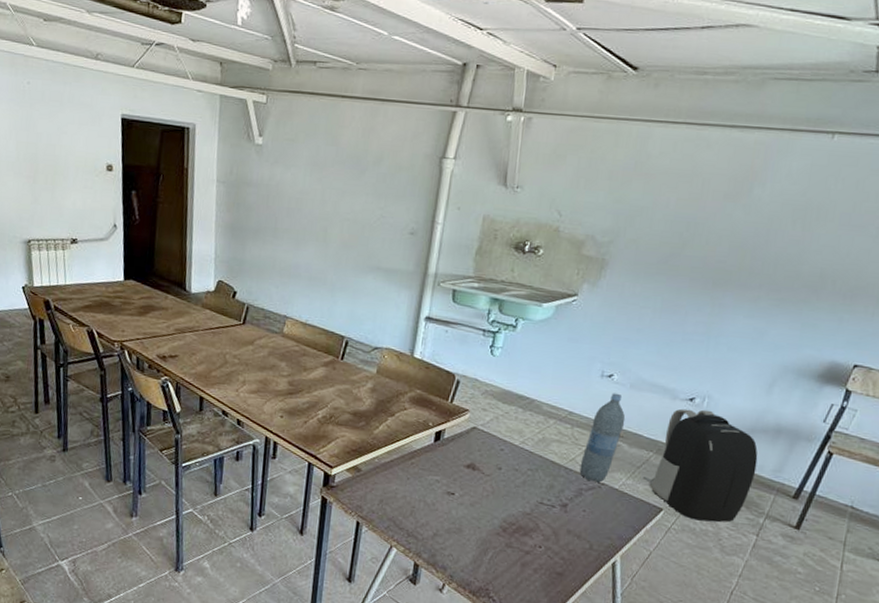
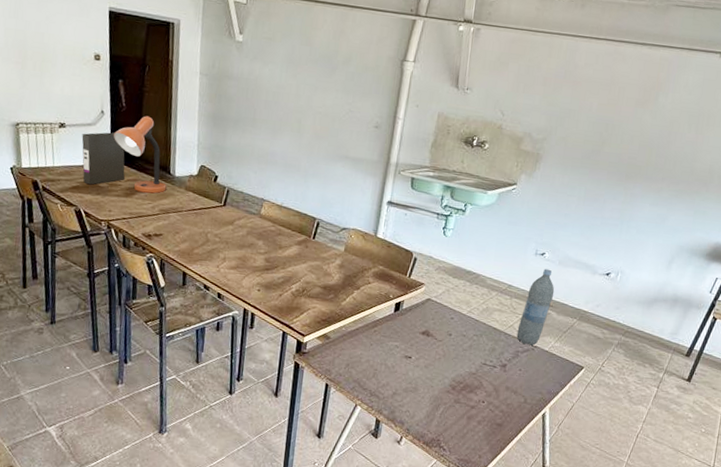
binder: none [94,247,139,304] -> present [81,132,125,185]
desk lamp: none [126,228,182,312] -> present [113,116,167,194]
backpack: present [644,408,758,522] -> none [569,282,659,377]

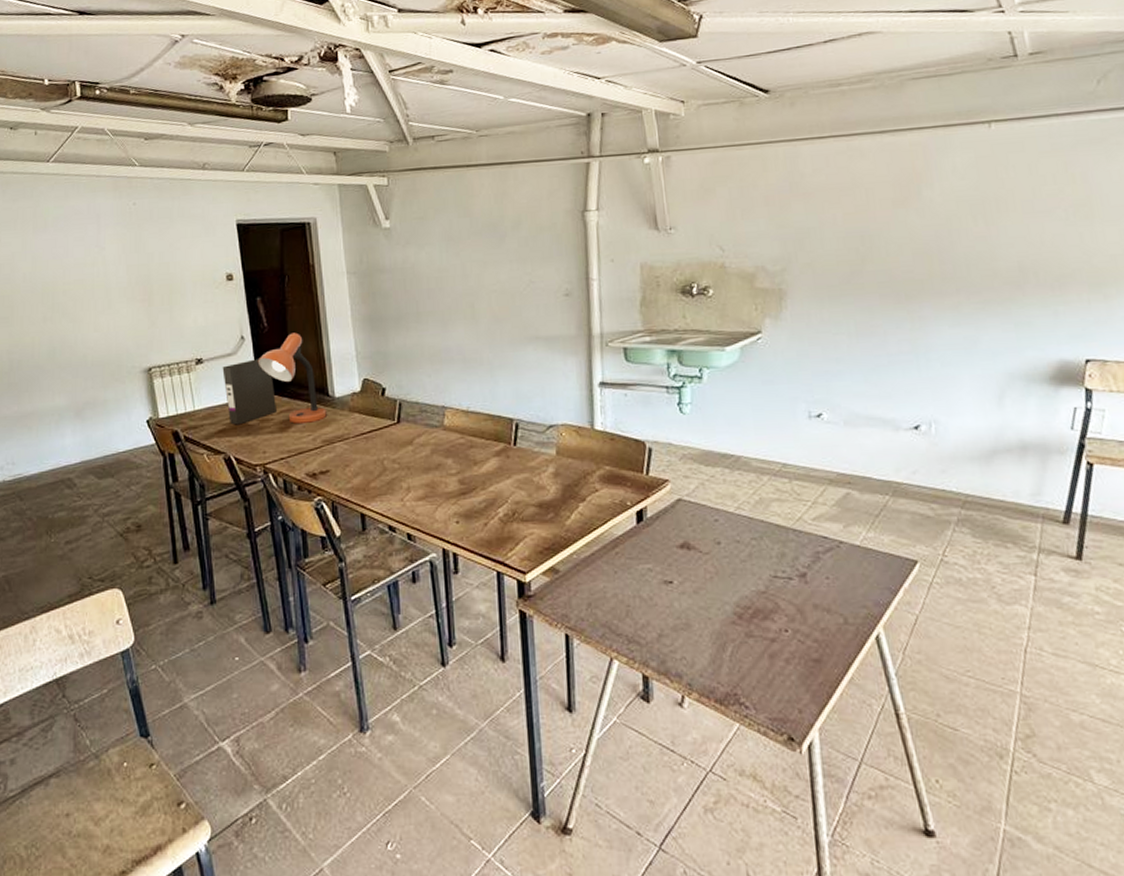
water bottle: present [516,269,555,346] -> none [809,434,849,542]

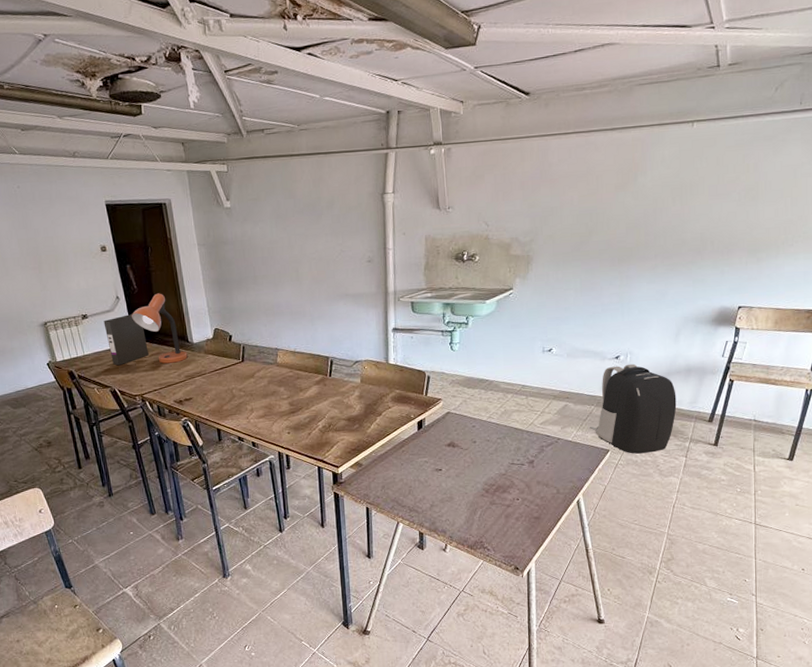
backpack: none [886,436,1013,568] -> present [590,363,677,454]

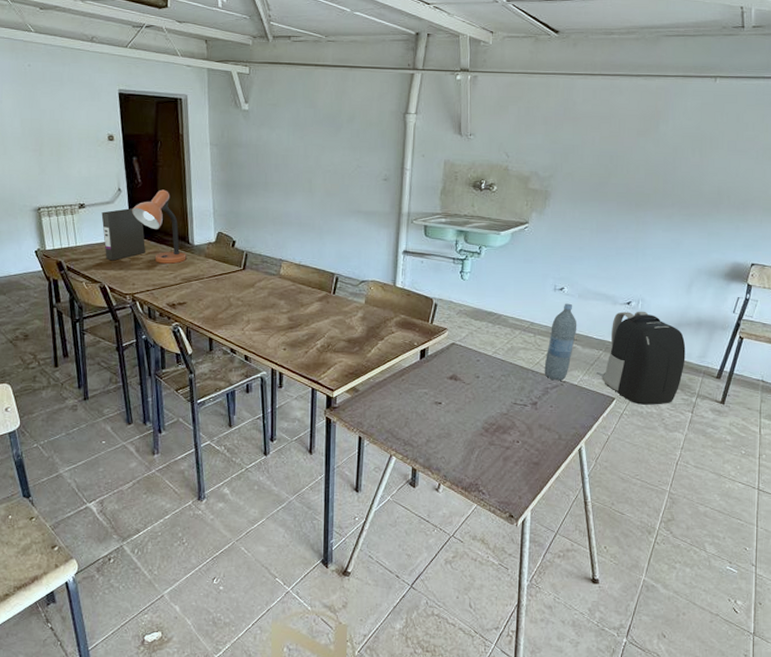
water bottle: none [538,363,568,439] -> present [544,303,577,381]

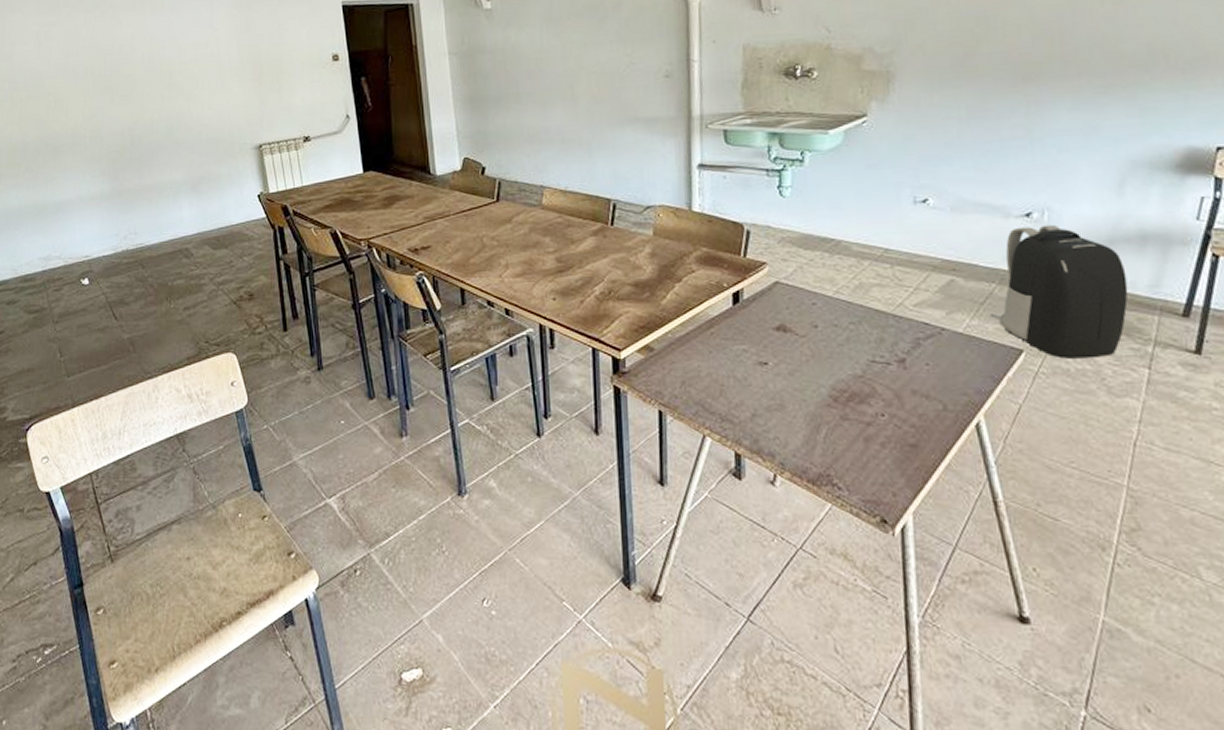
binder: present [101,208,145,261] -> none [329,137,380,201]
desk lamp: present [131,189,186,264] -> none [362,112,428,200]
water bottle: present [544,303,577,381] -> none [910,220,954,328]

